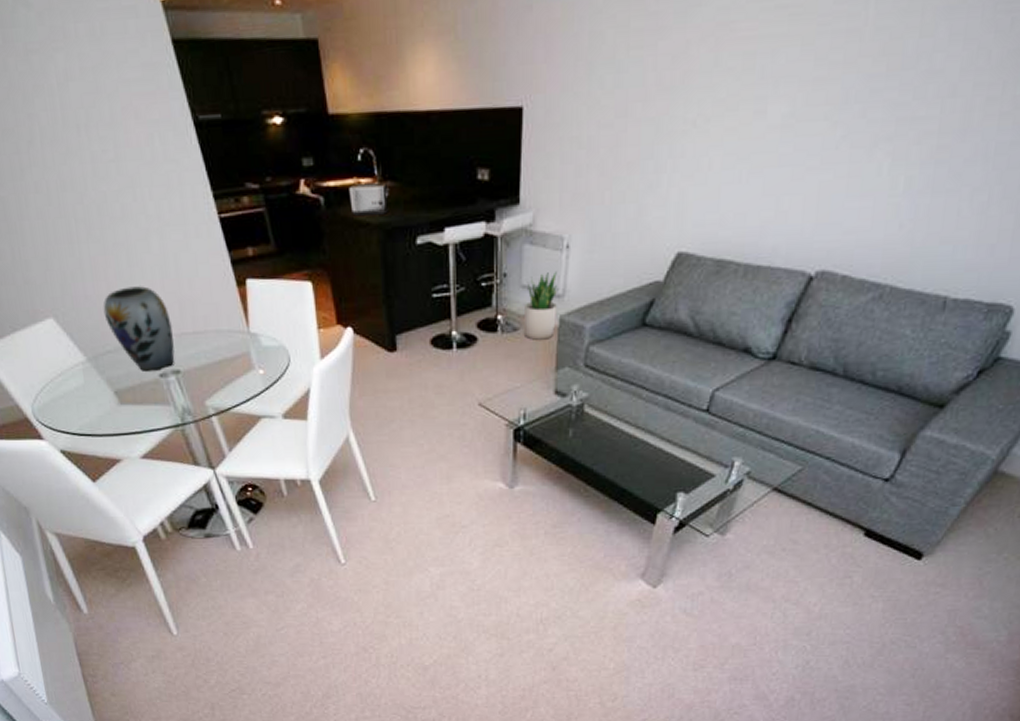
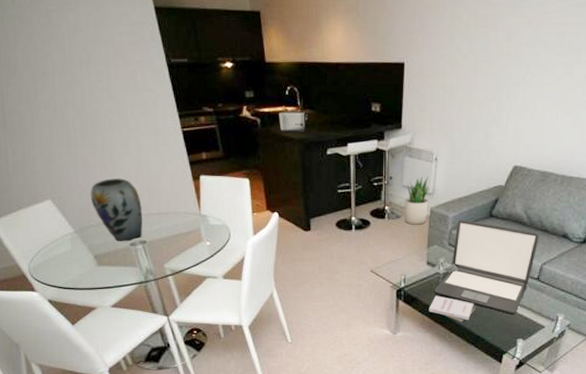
books: none [557,436,620,471] -> present [429,295,475,322]
laptop: none [565,331,711,459] -> present [434,220,539,314]

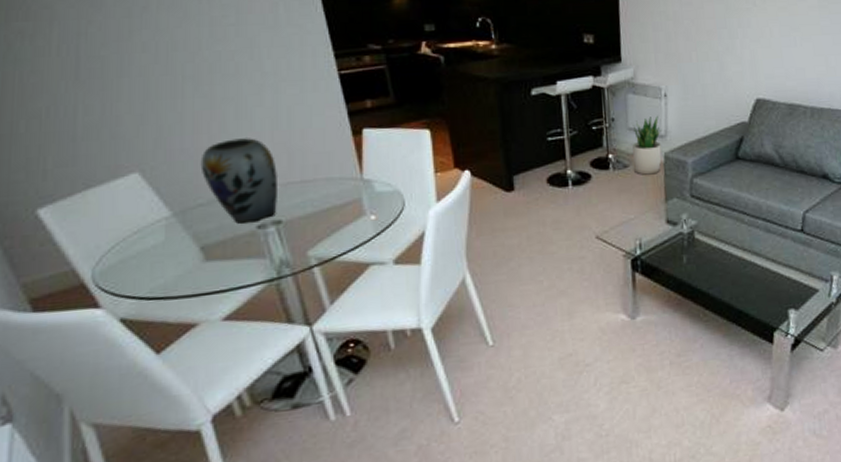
toaster: present [279,110,309,133] -> none [468,44,506,72]
books: present [429,295,475,322] -> none [674,262,732,295]
laptop: present [434,220,539,314] -> none [679,165,797,279]

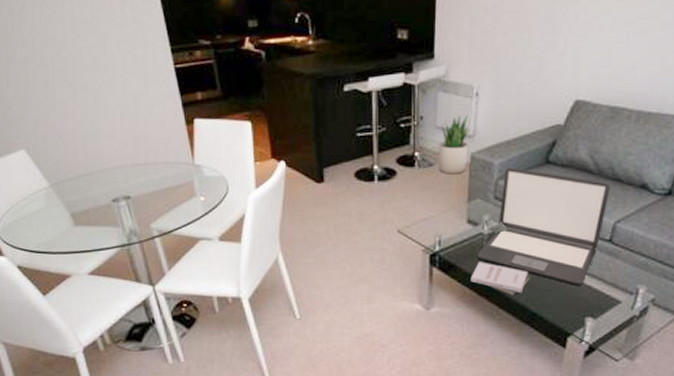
vase: present [200,138,277,225] -> none [68,124,127,198]
books: none [674,262,732,295] -> present [470,261,530,295]
laptop: none [679,165,797,279] -> present [477,167,610,286]

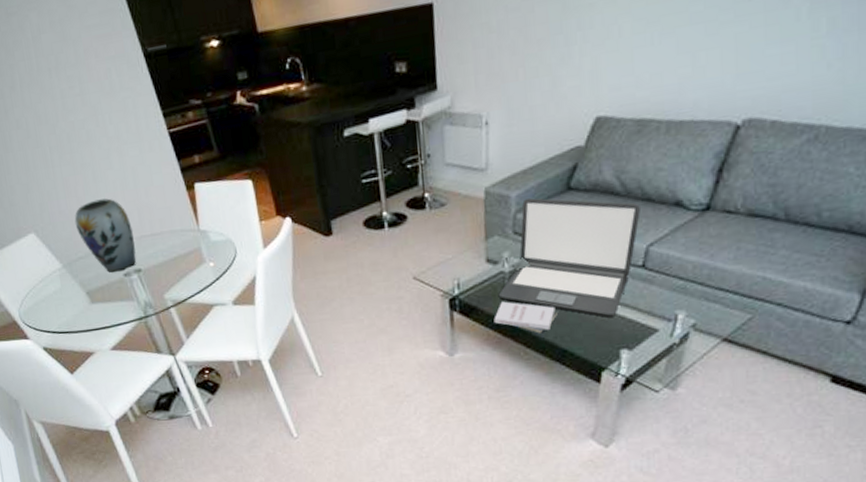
vase: none [68,124,127,198] -> present [74,198,136,273]
planter: present [438,116,469,174] -> none [449,148,482,213]

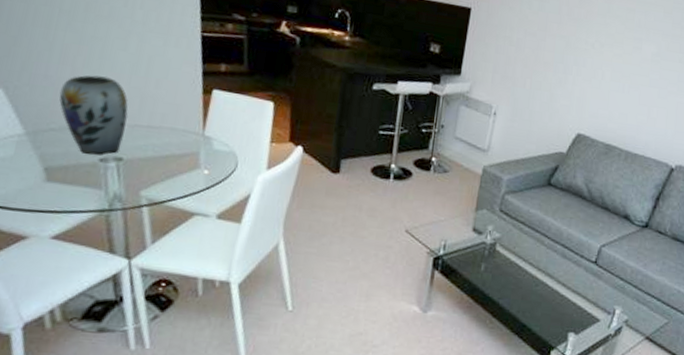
books: present [494,301,557,334] -> none [469,269,523,305]
laptop: present [499,198,641,318] -> none [478,184,599,302]

